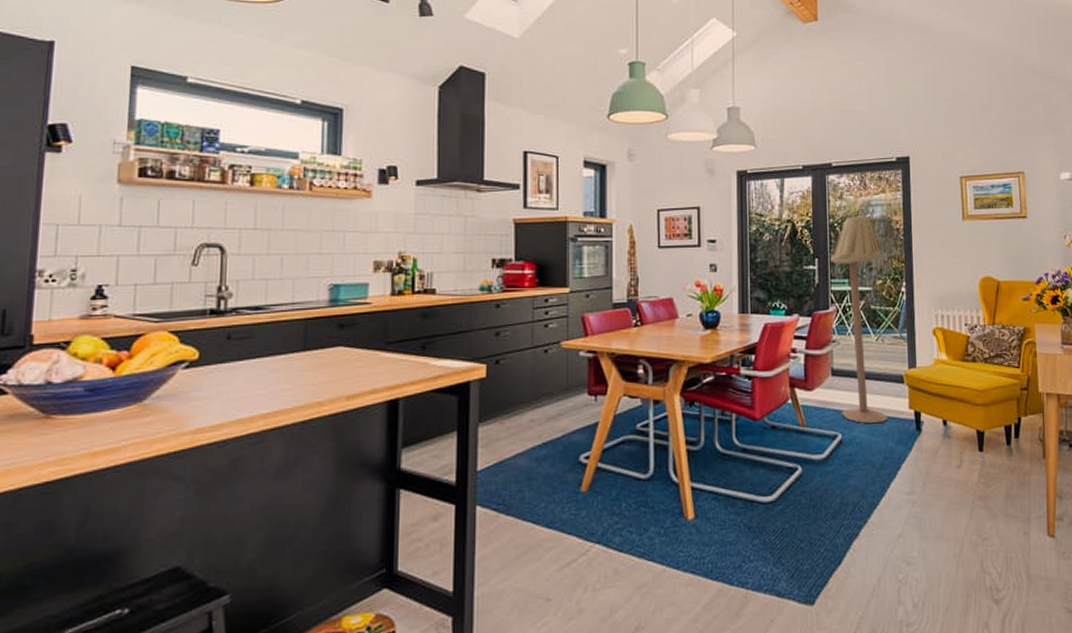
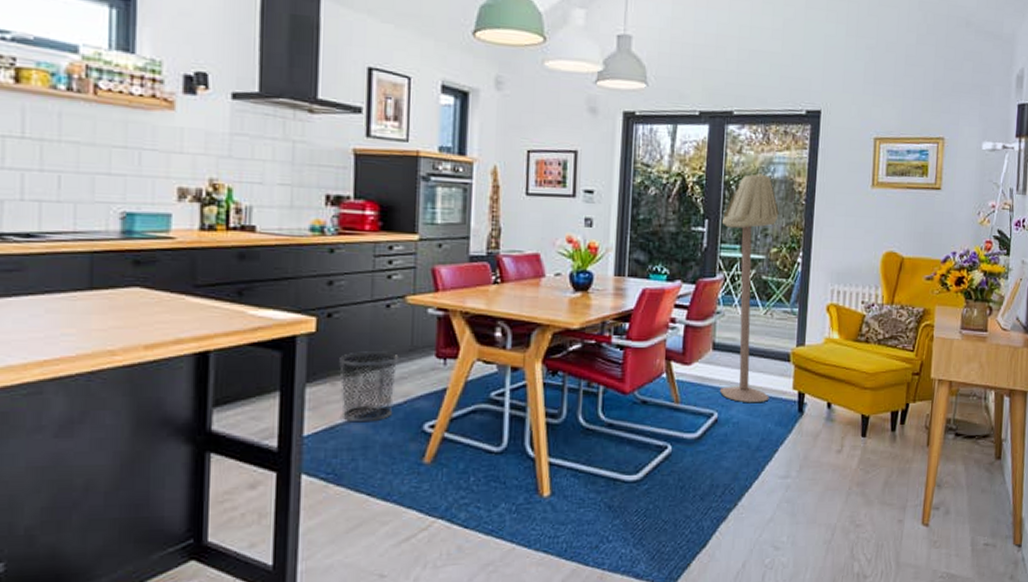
waste bin: none [506,392,556,457] -> present [339,351,399,422]

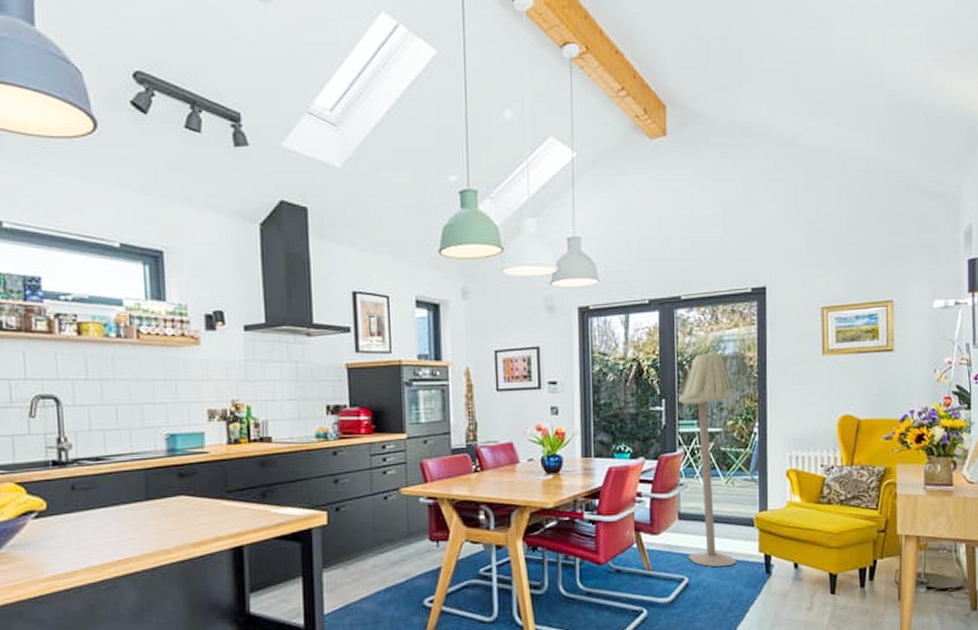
waste bin: present [339,351,399,422] -> none [349,538,398,601]

